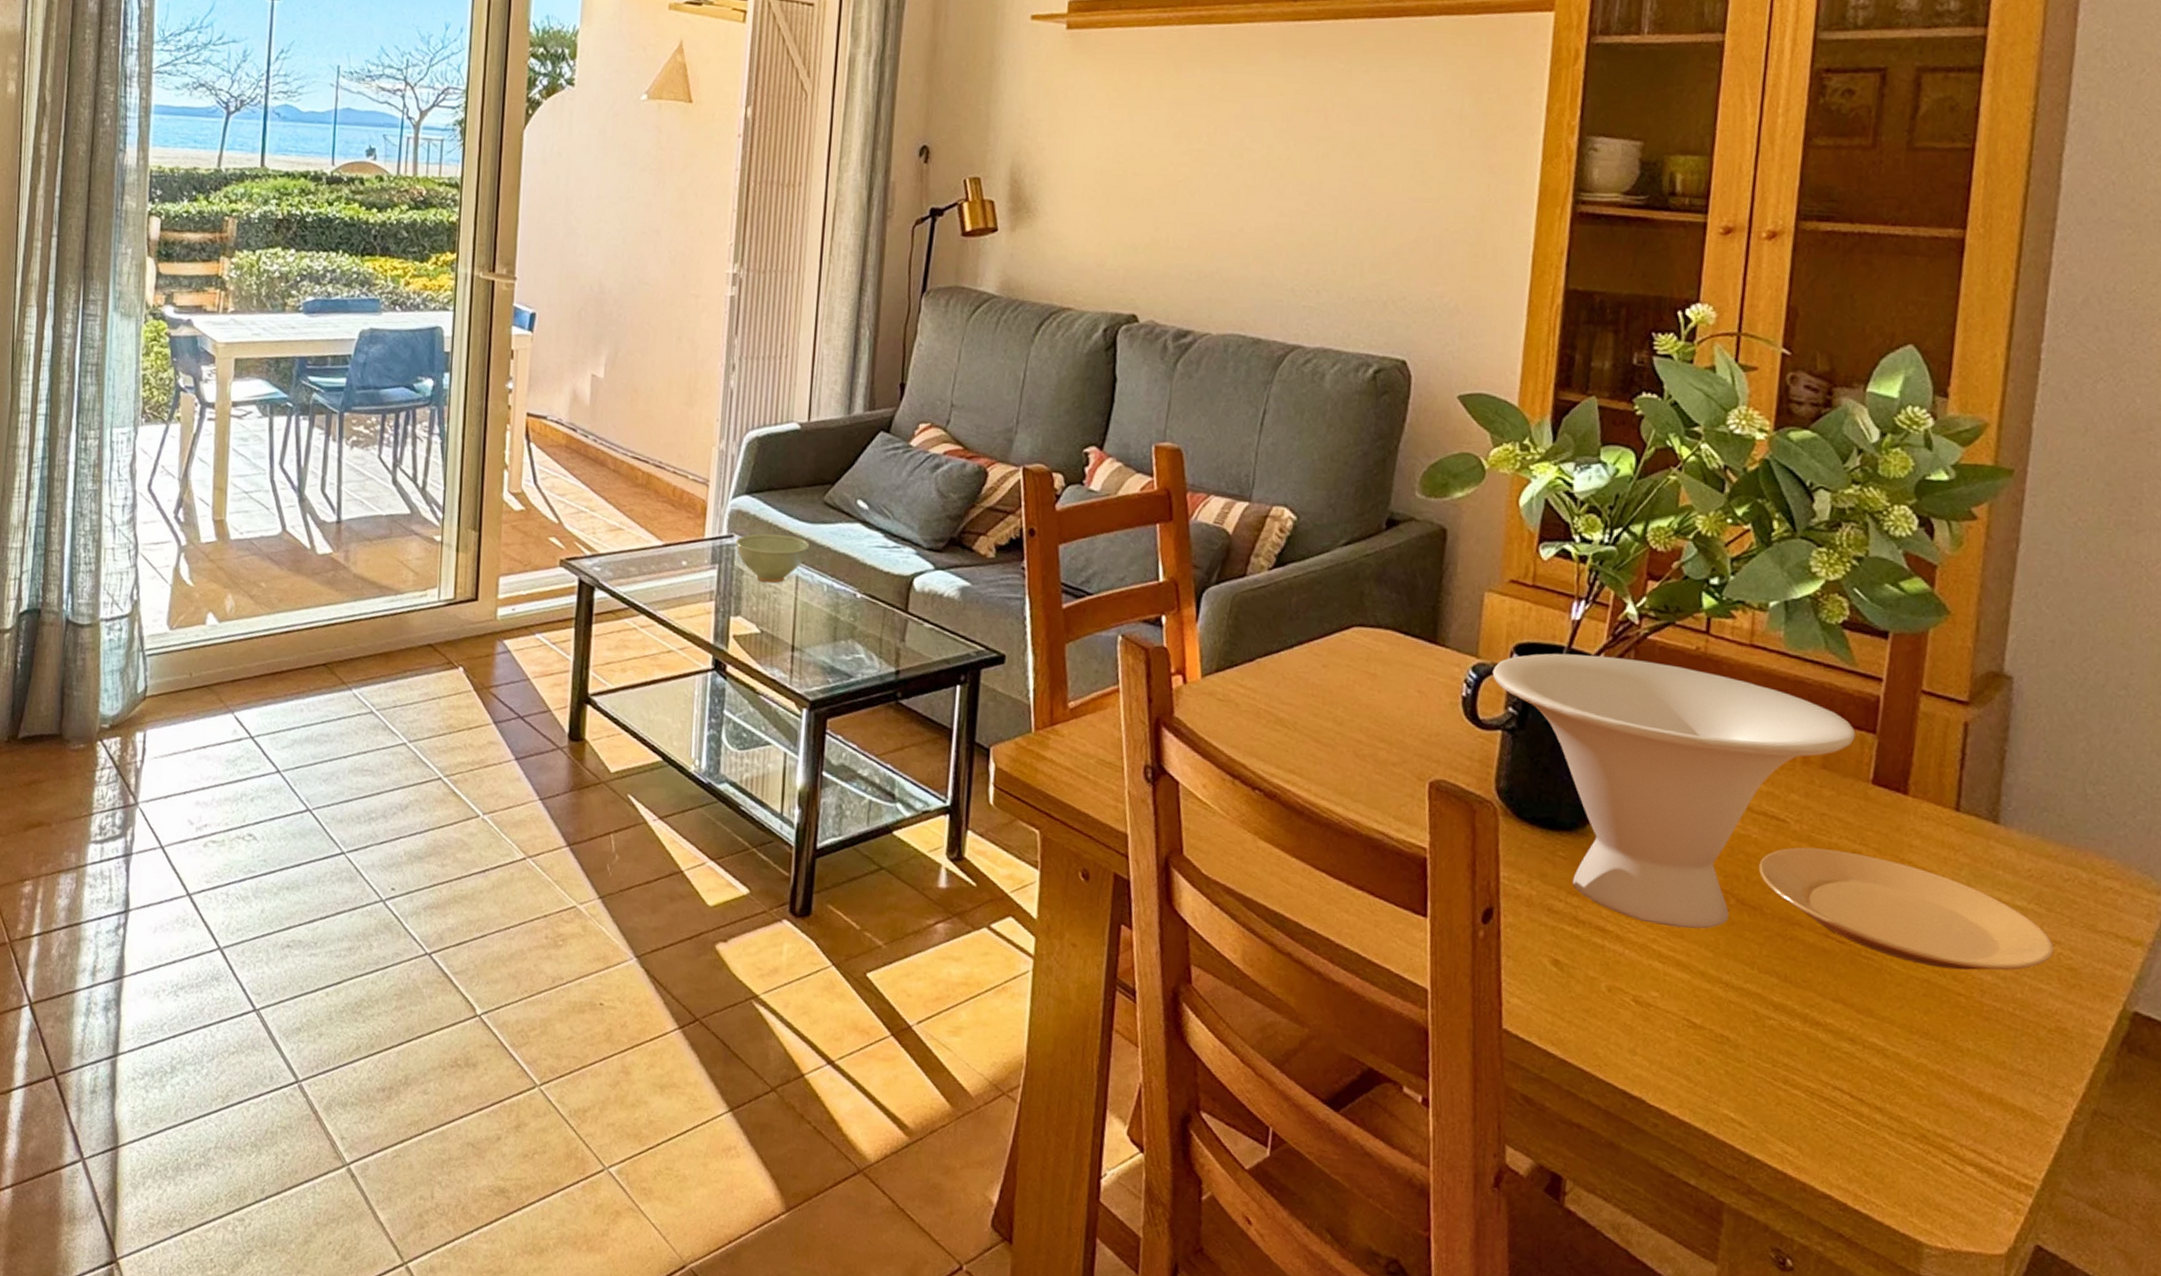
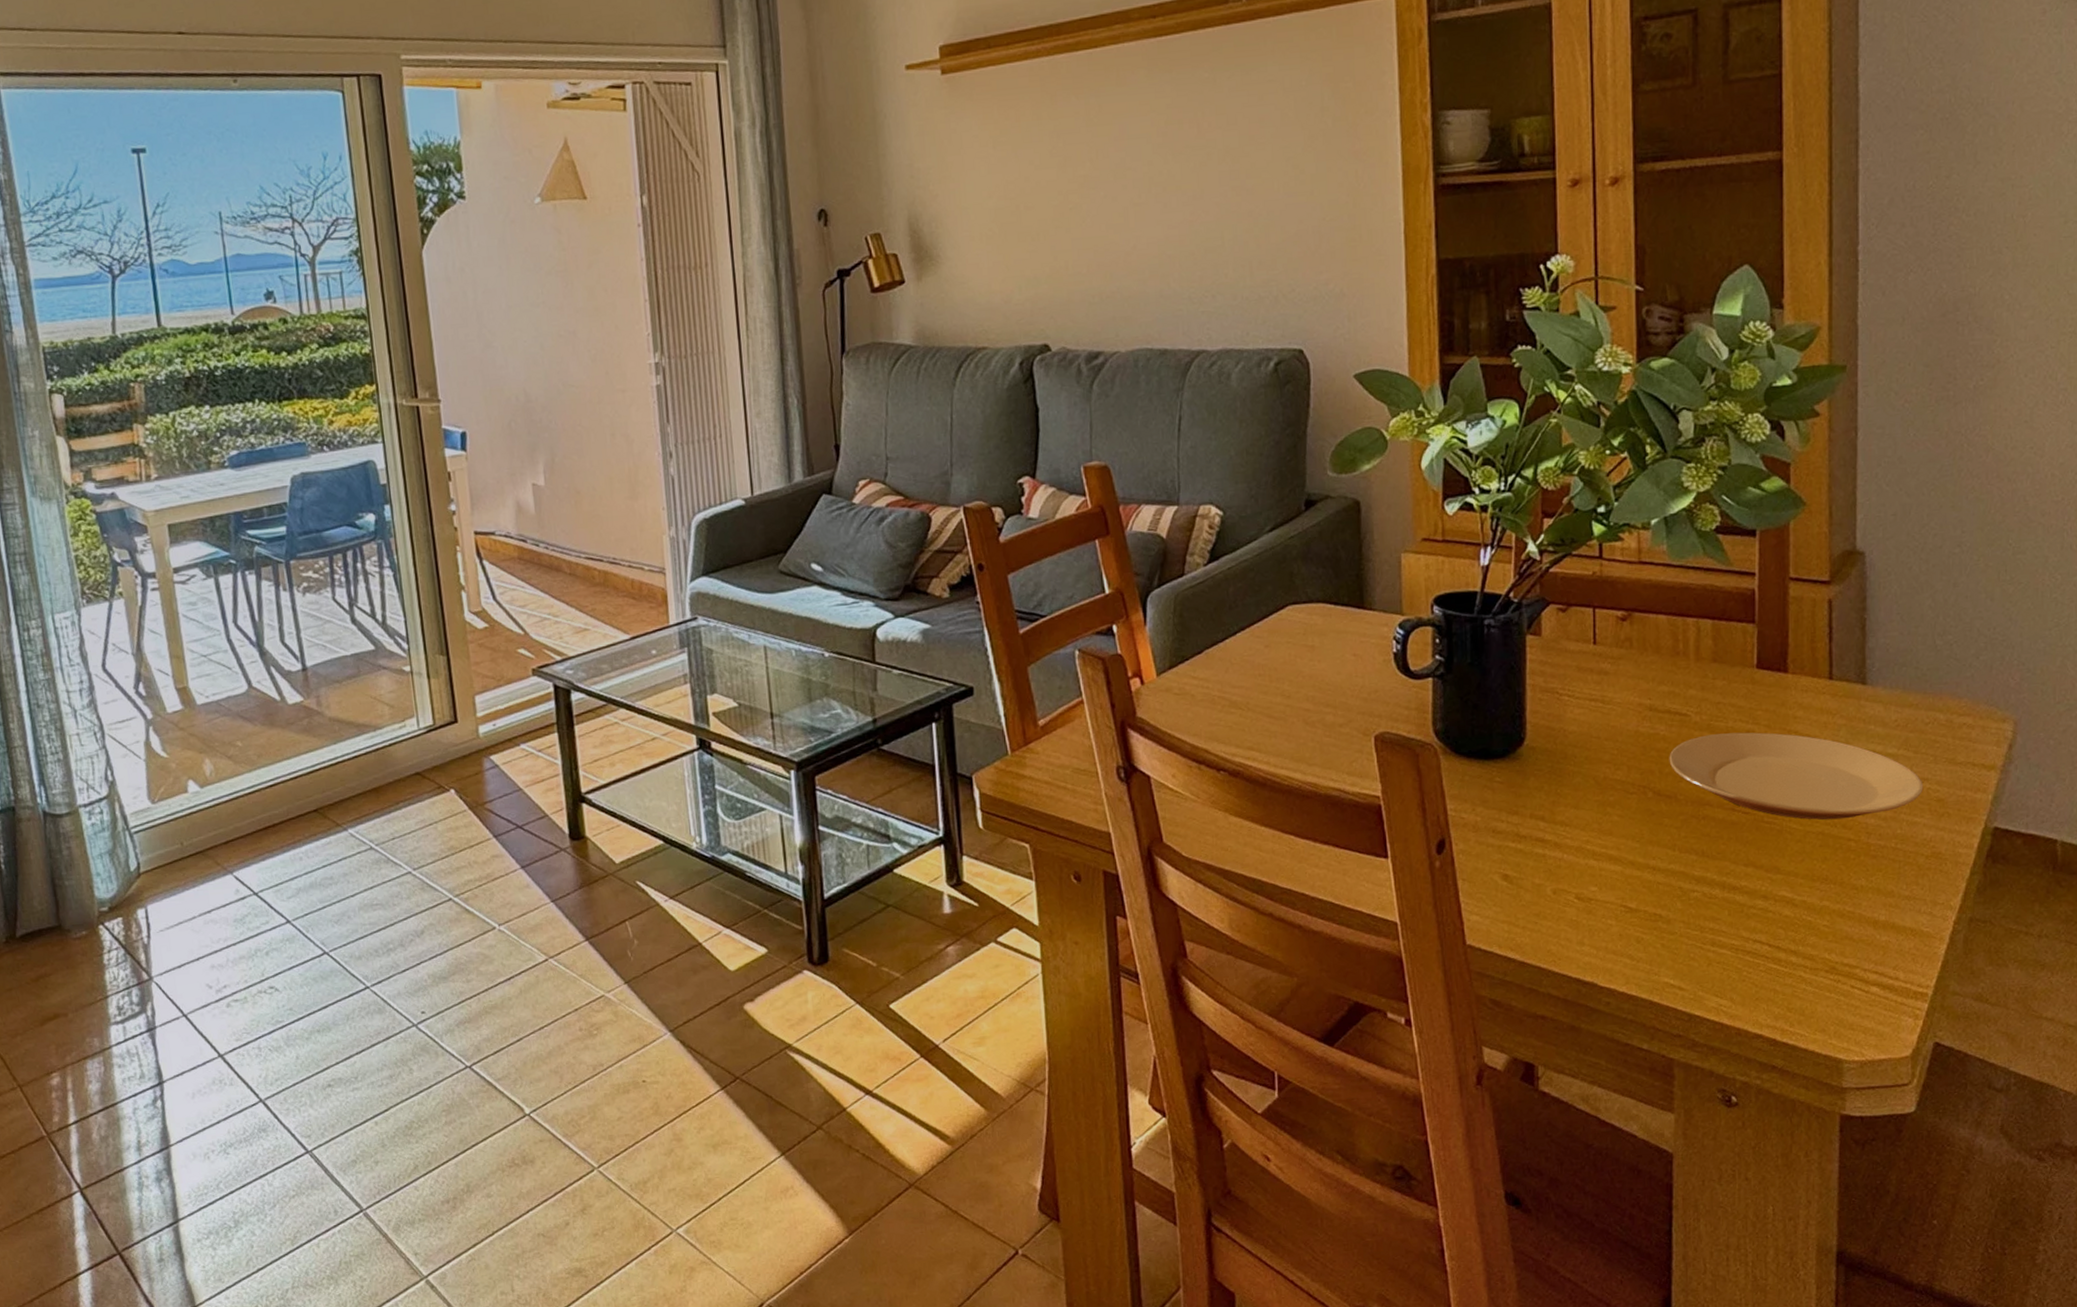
bowl: present [735,533,810,584] -> none [699,608,773,658]
bowl: present [1492,653,1856,929] -> none [1417,592,1738,827]

